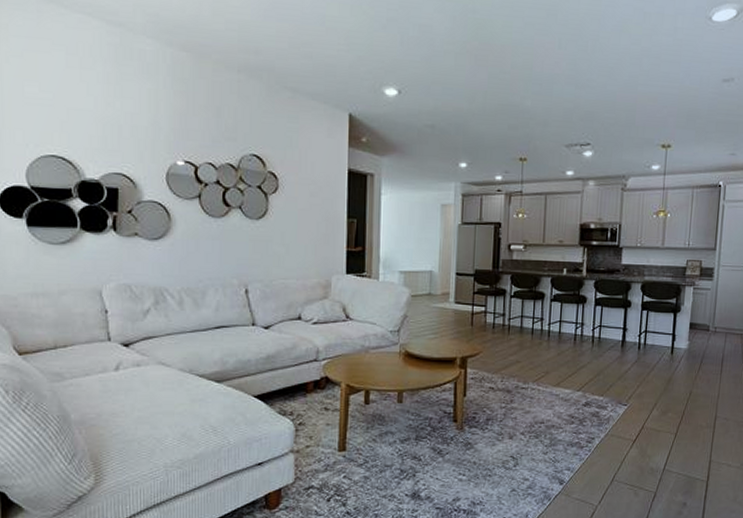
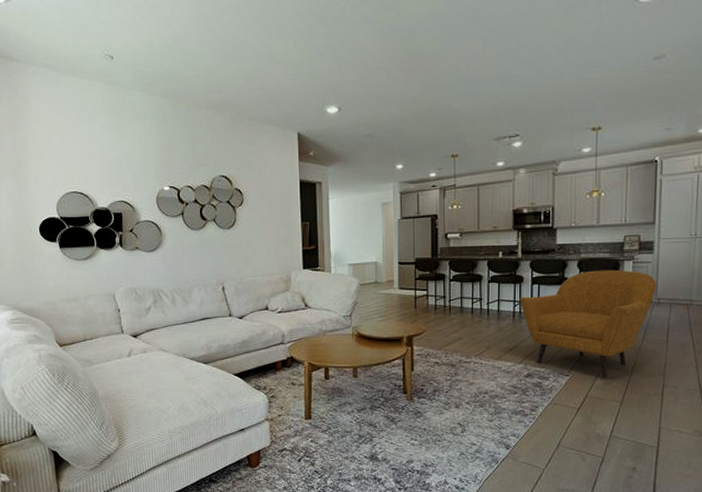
armchair: none [581,294,715,408] -> present [519,269,657,378]

